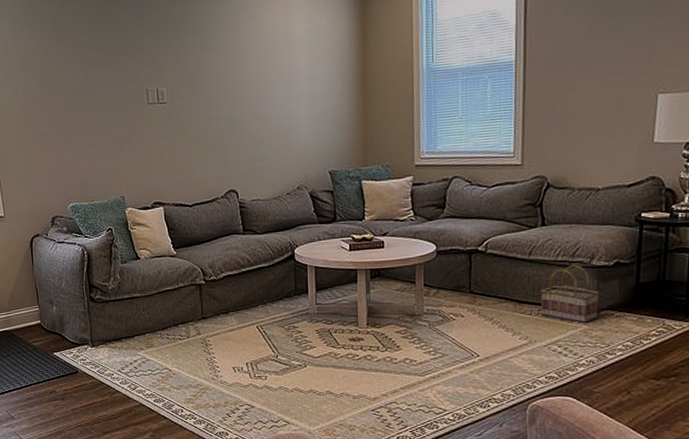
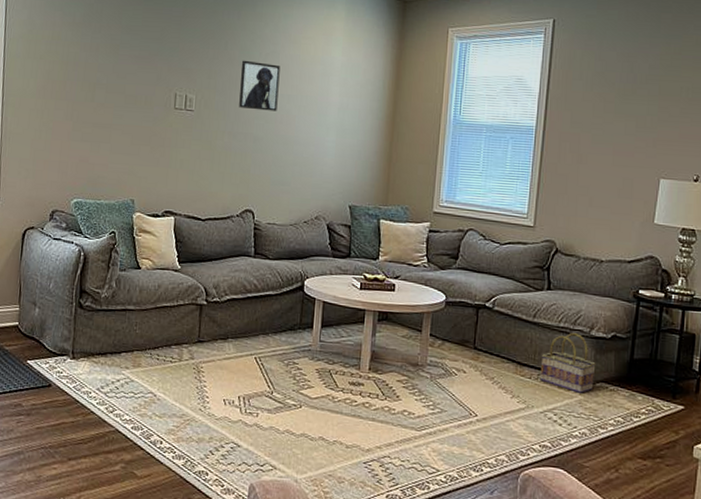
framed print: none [205,43,246,93] -> present [239,60,280,111]

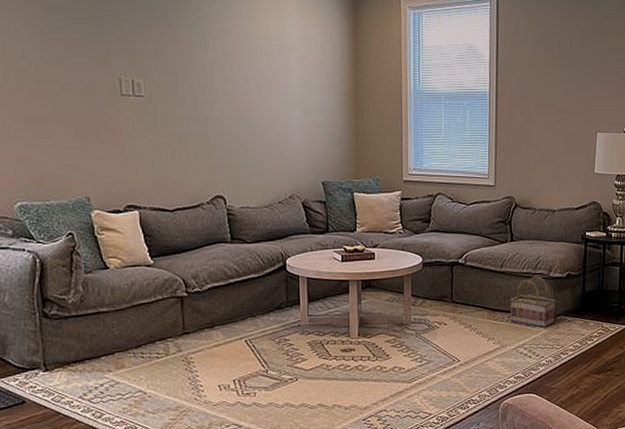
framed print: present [239,60,280,111] -> none [190,39,236,92]

